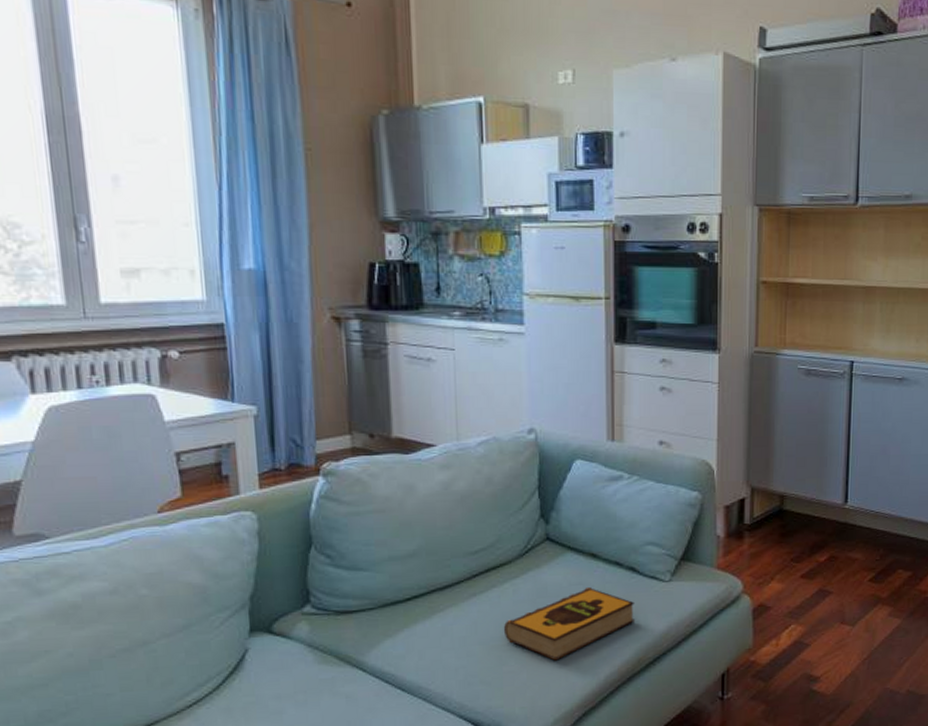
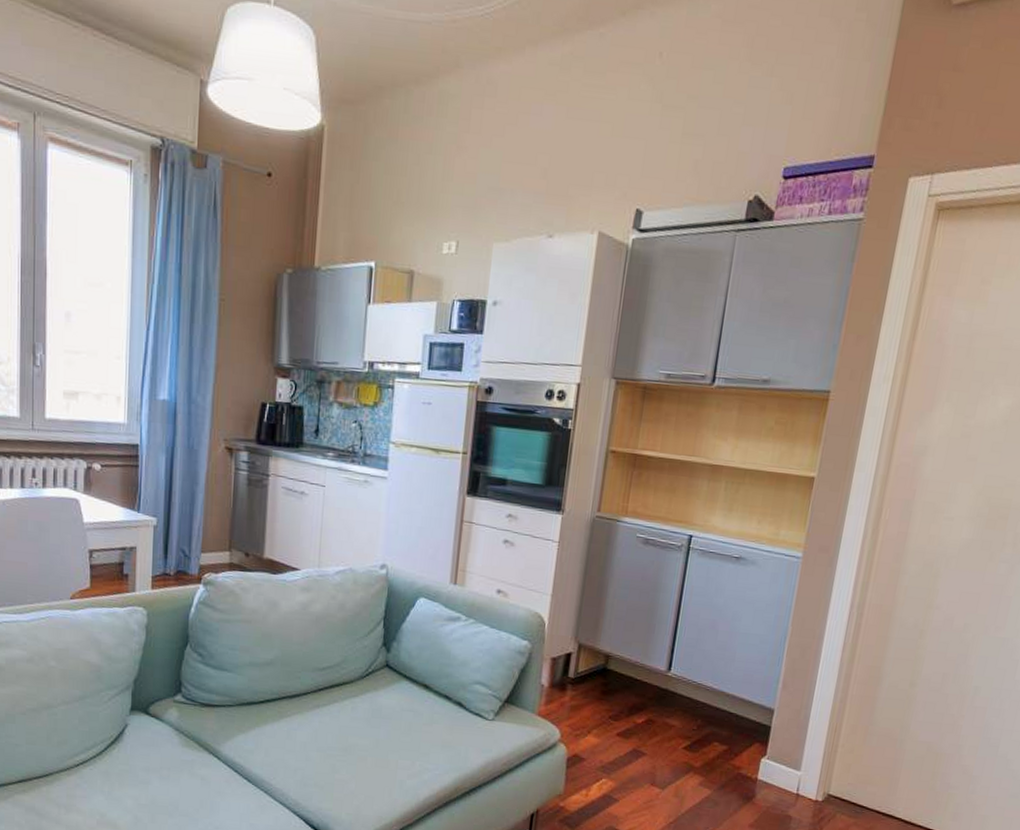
hardback book: present [503,586,636,661] -> none [339,714,459,777]

